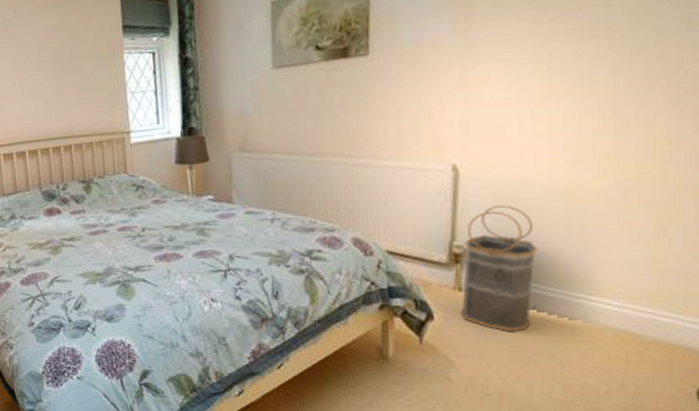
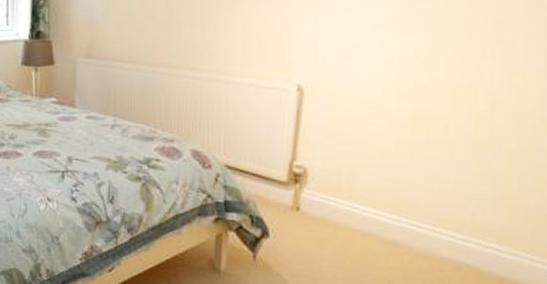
basket: present [460,205,537,332] -> none [296,128,380,256]

